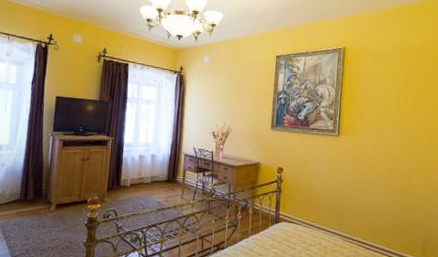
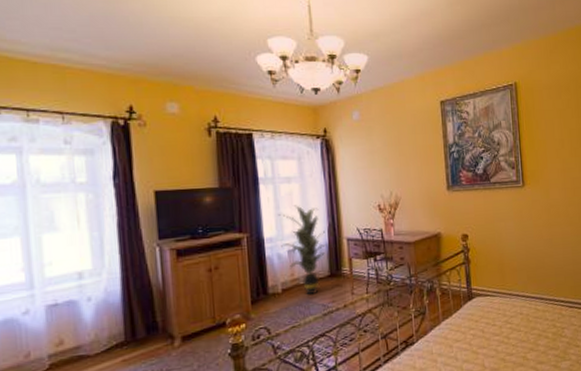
indoor plant: none [135,122,172,193] -> present [279,205,331,296]

